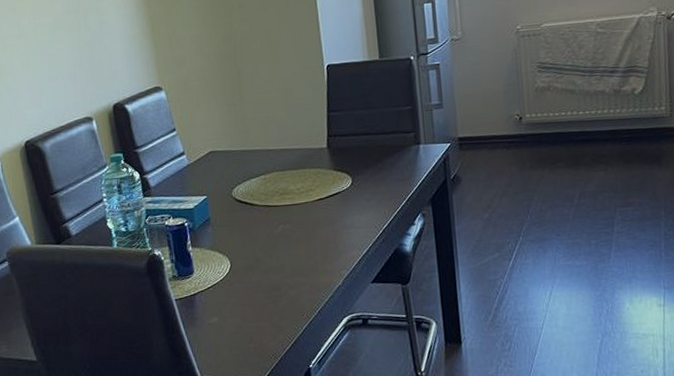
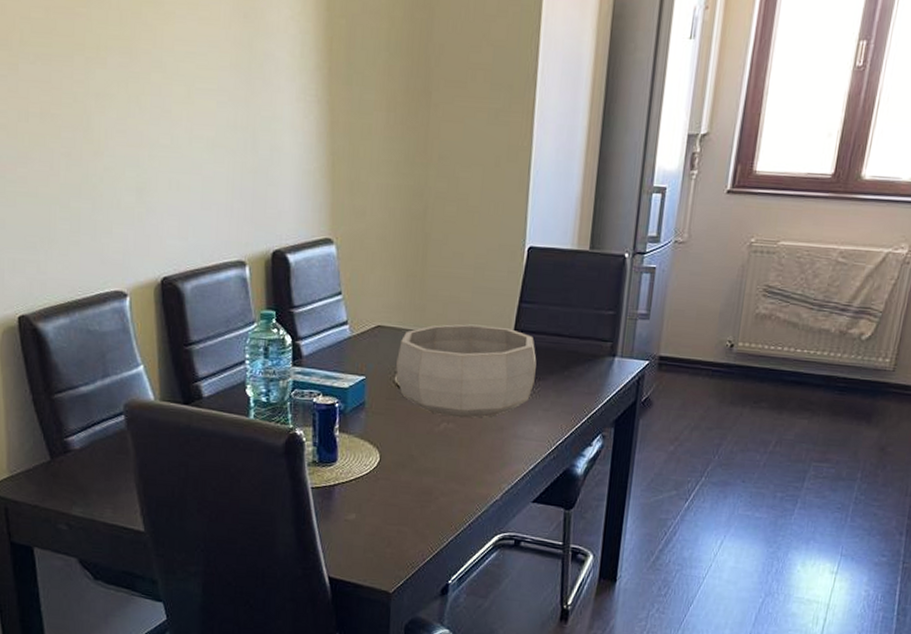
decorative bowl: none [231,135,354,219] -> present [396,324,537,418]

